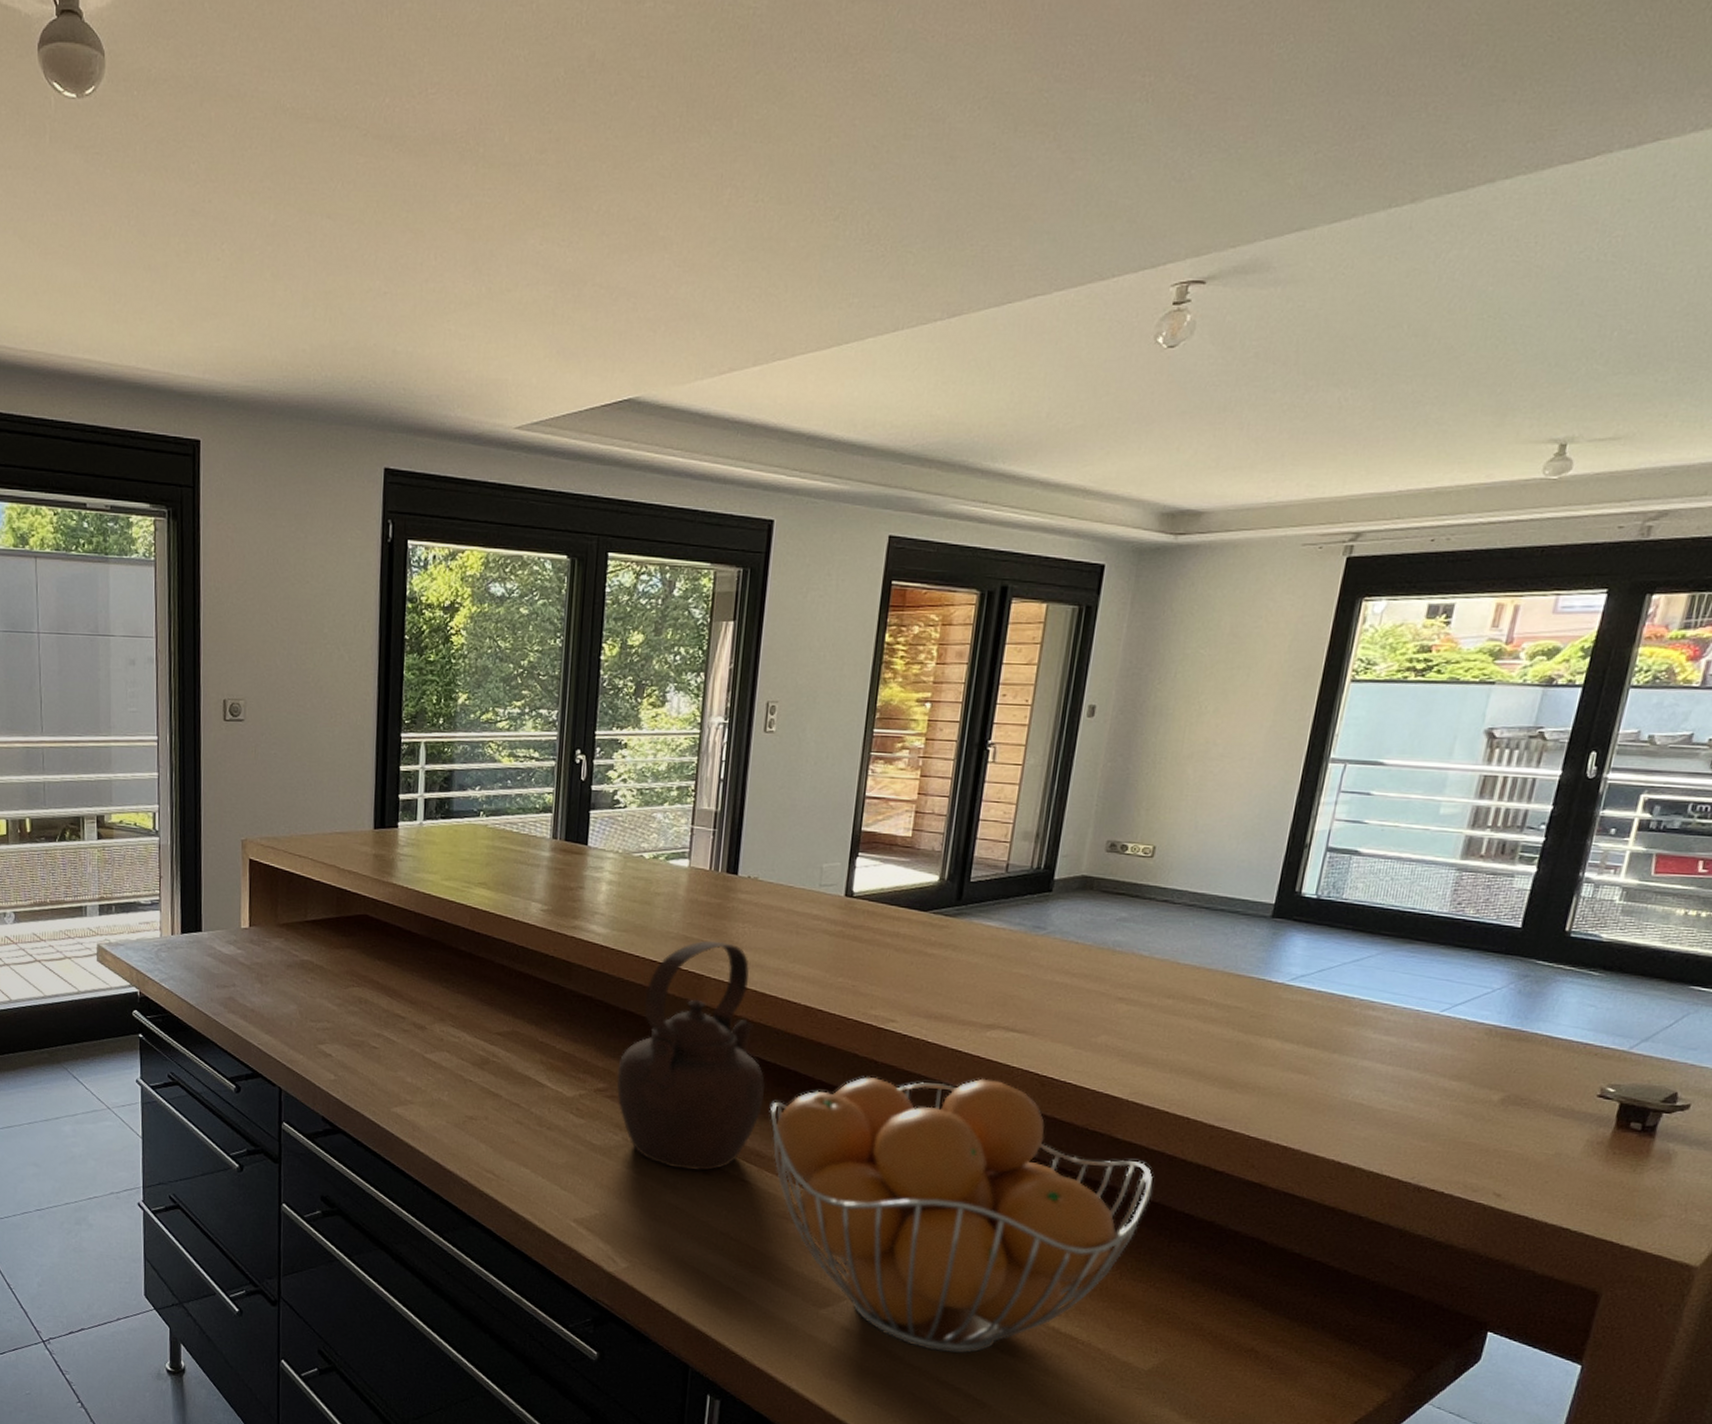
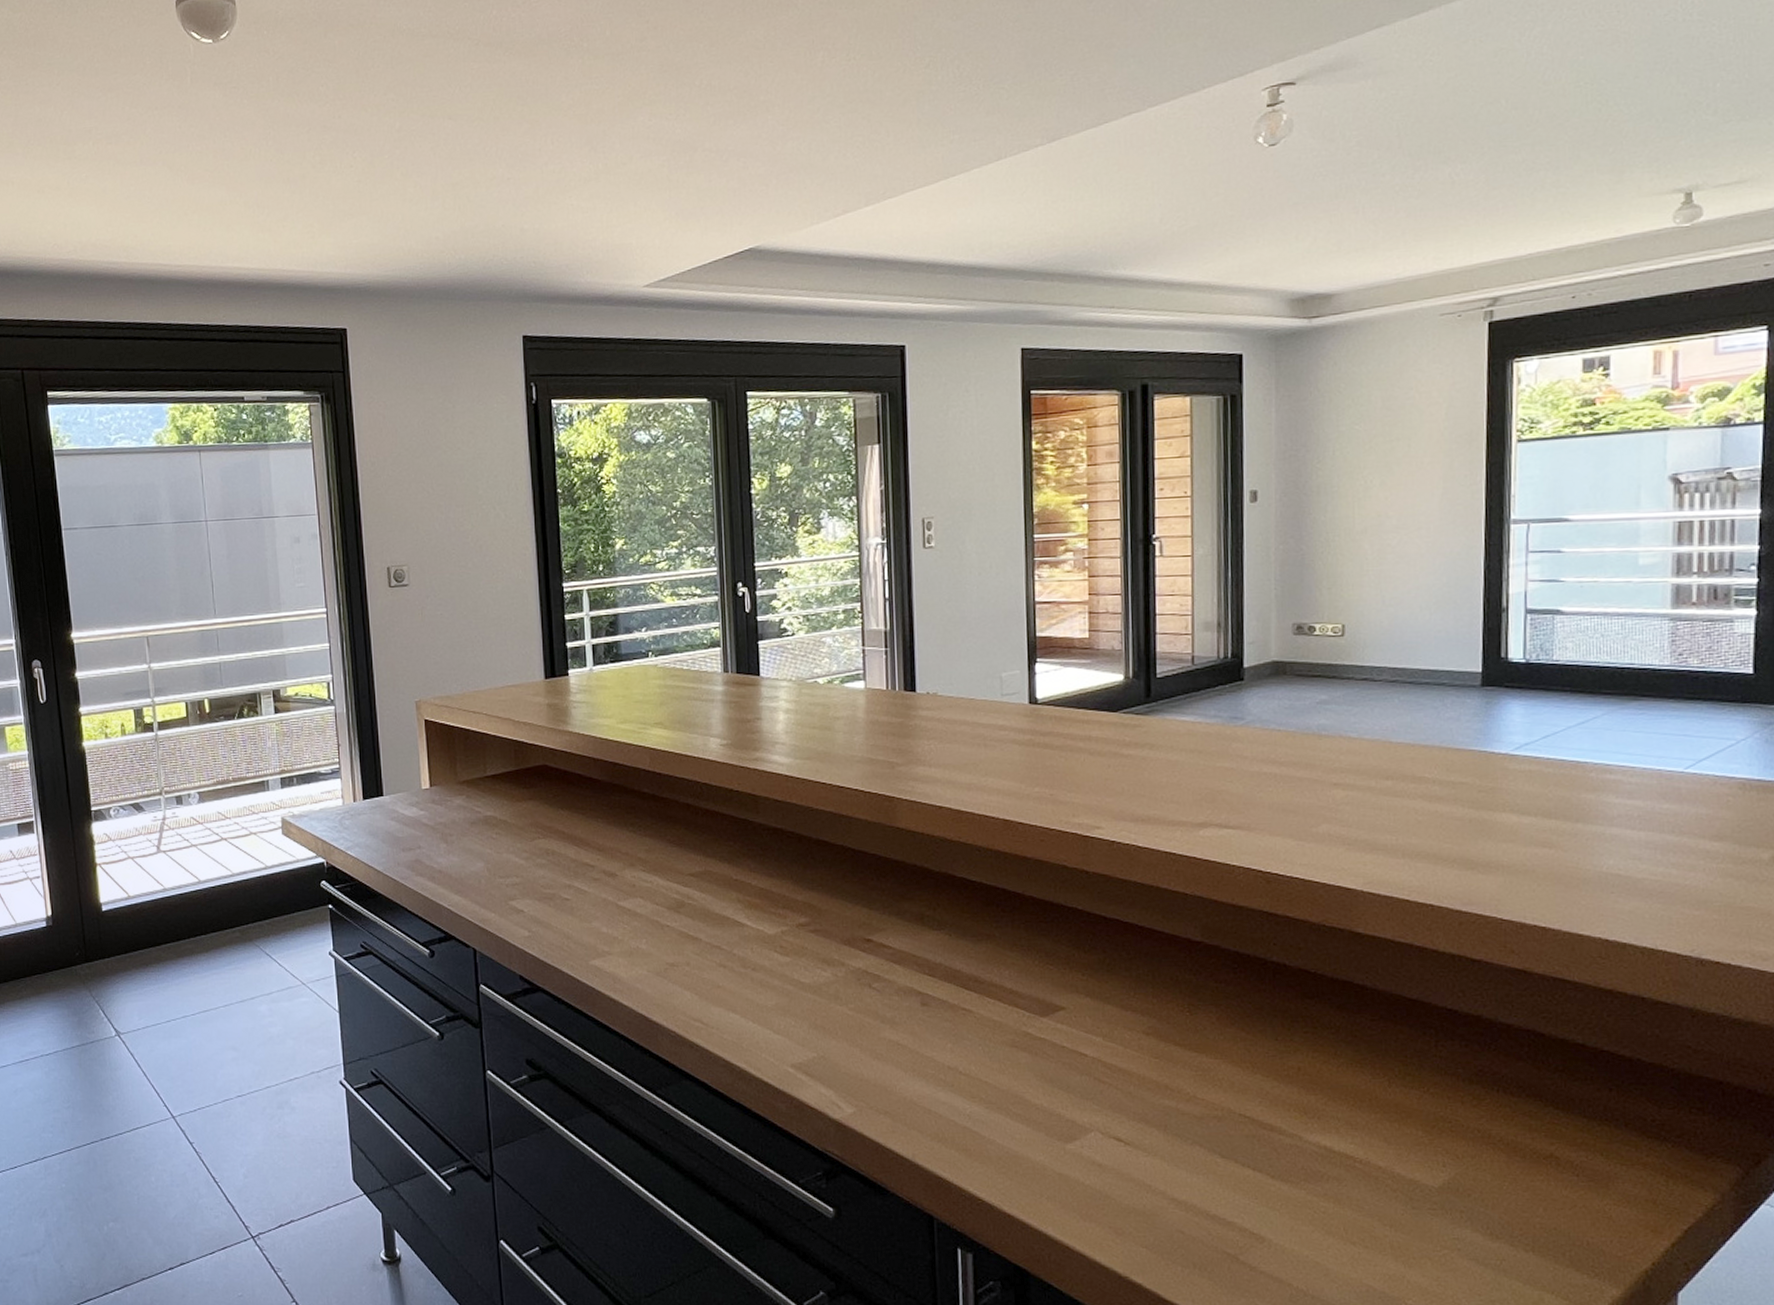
teapot: present [617,940,766,1171] -> none [818,760,975,1002]
fruit basket: present [770,1077,1154,1353] -> none [983,880,1407,1183]

